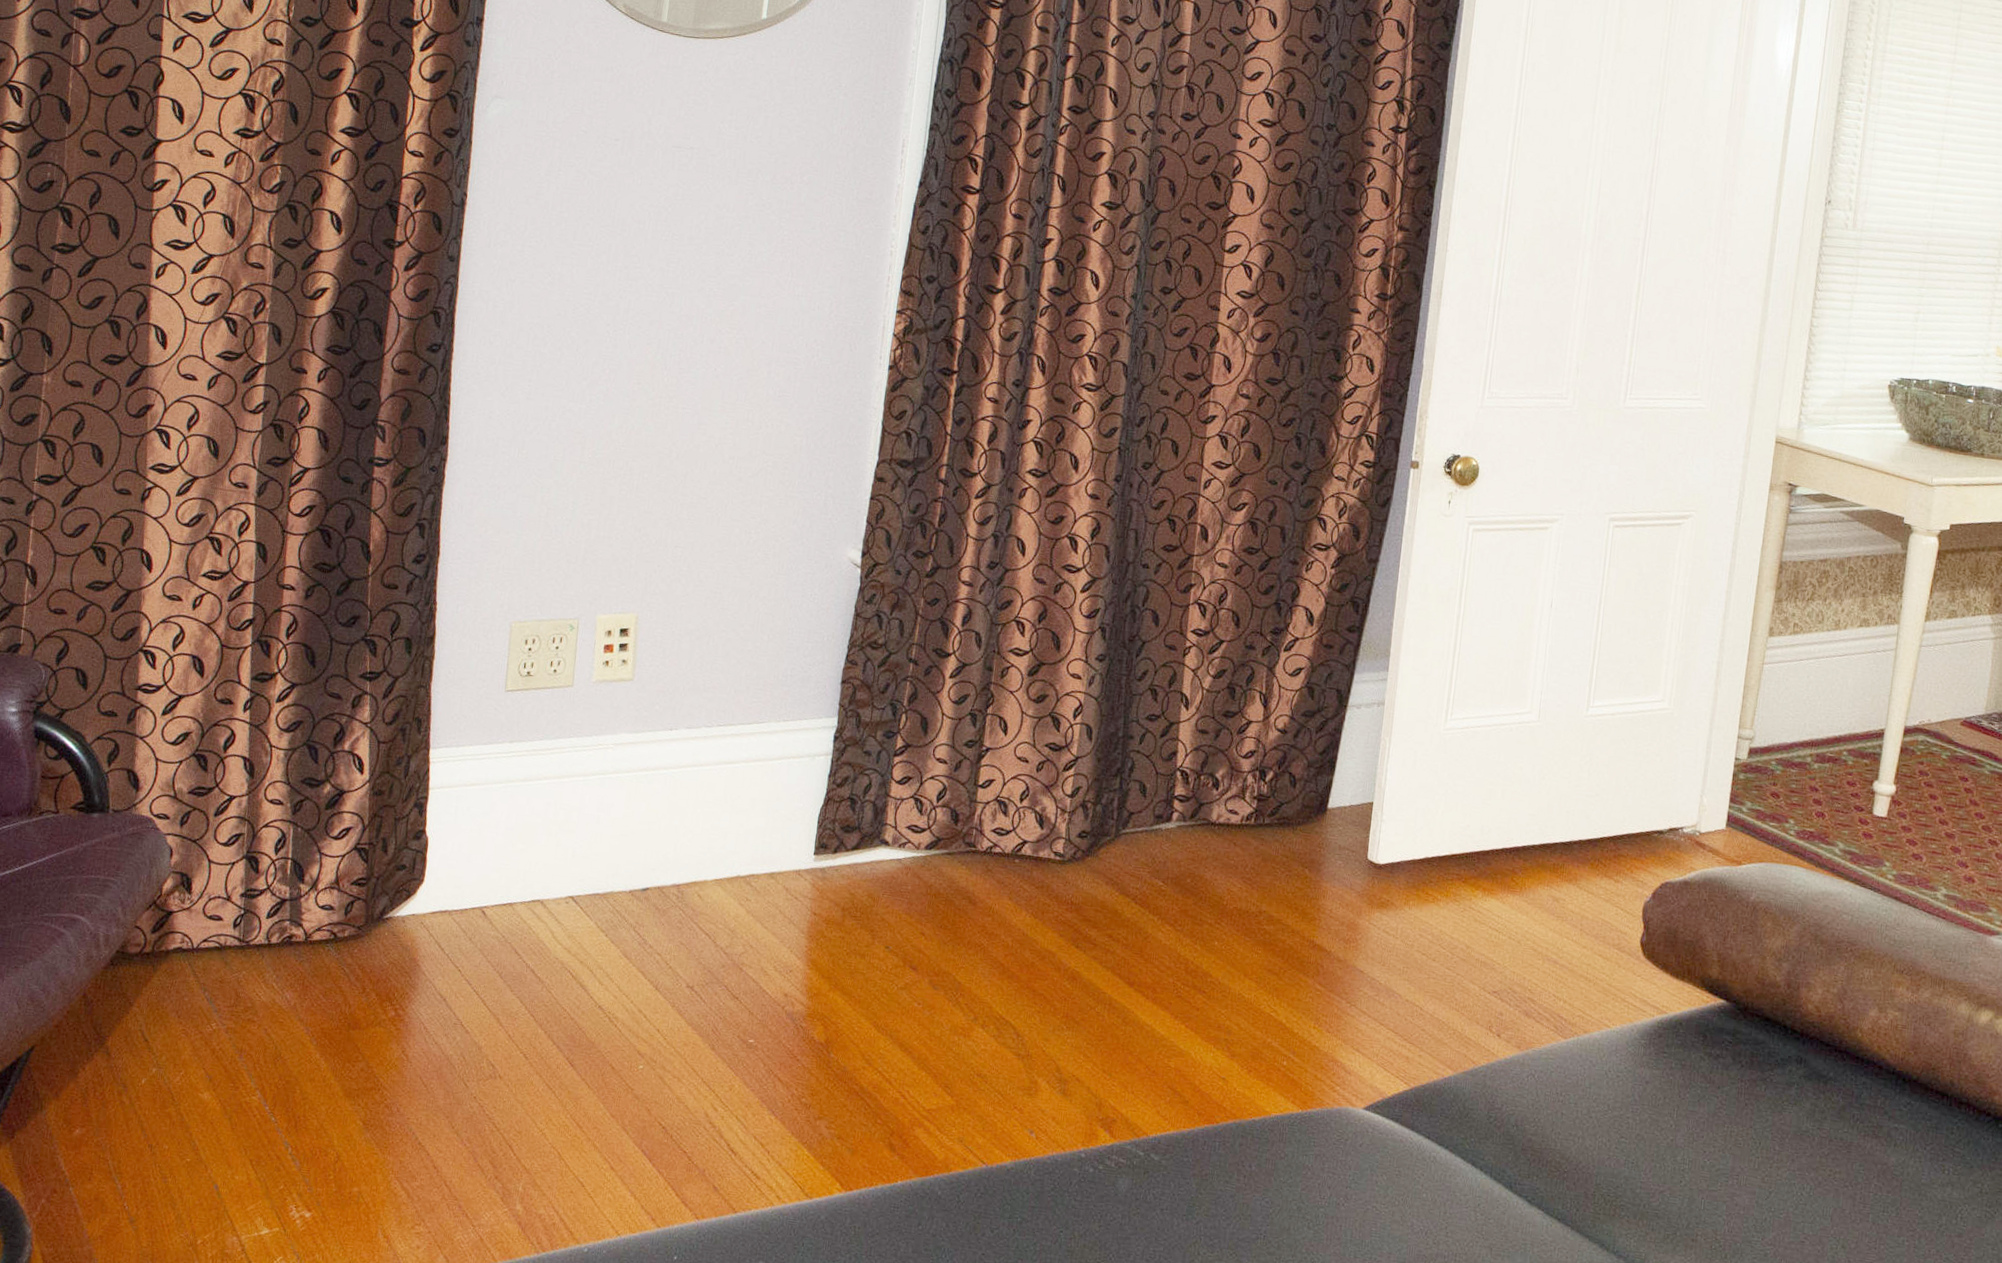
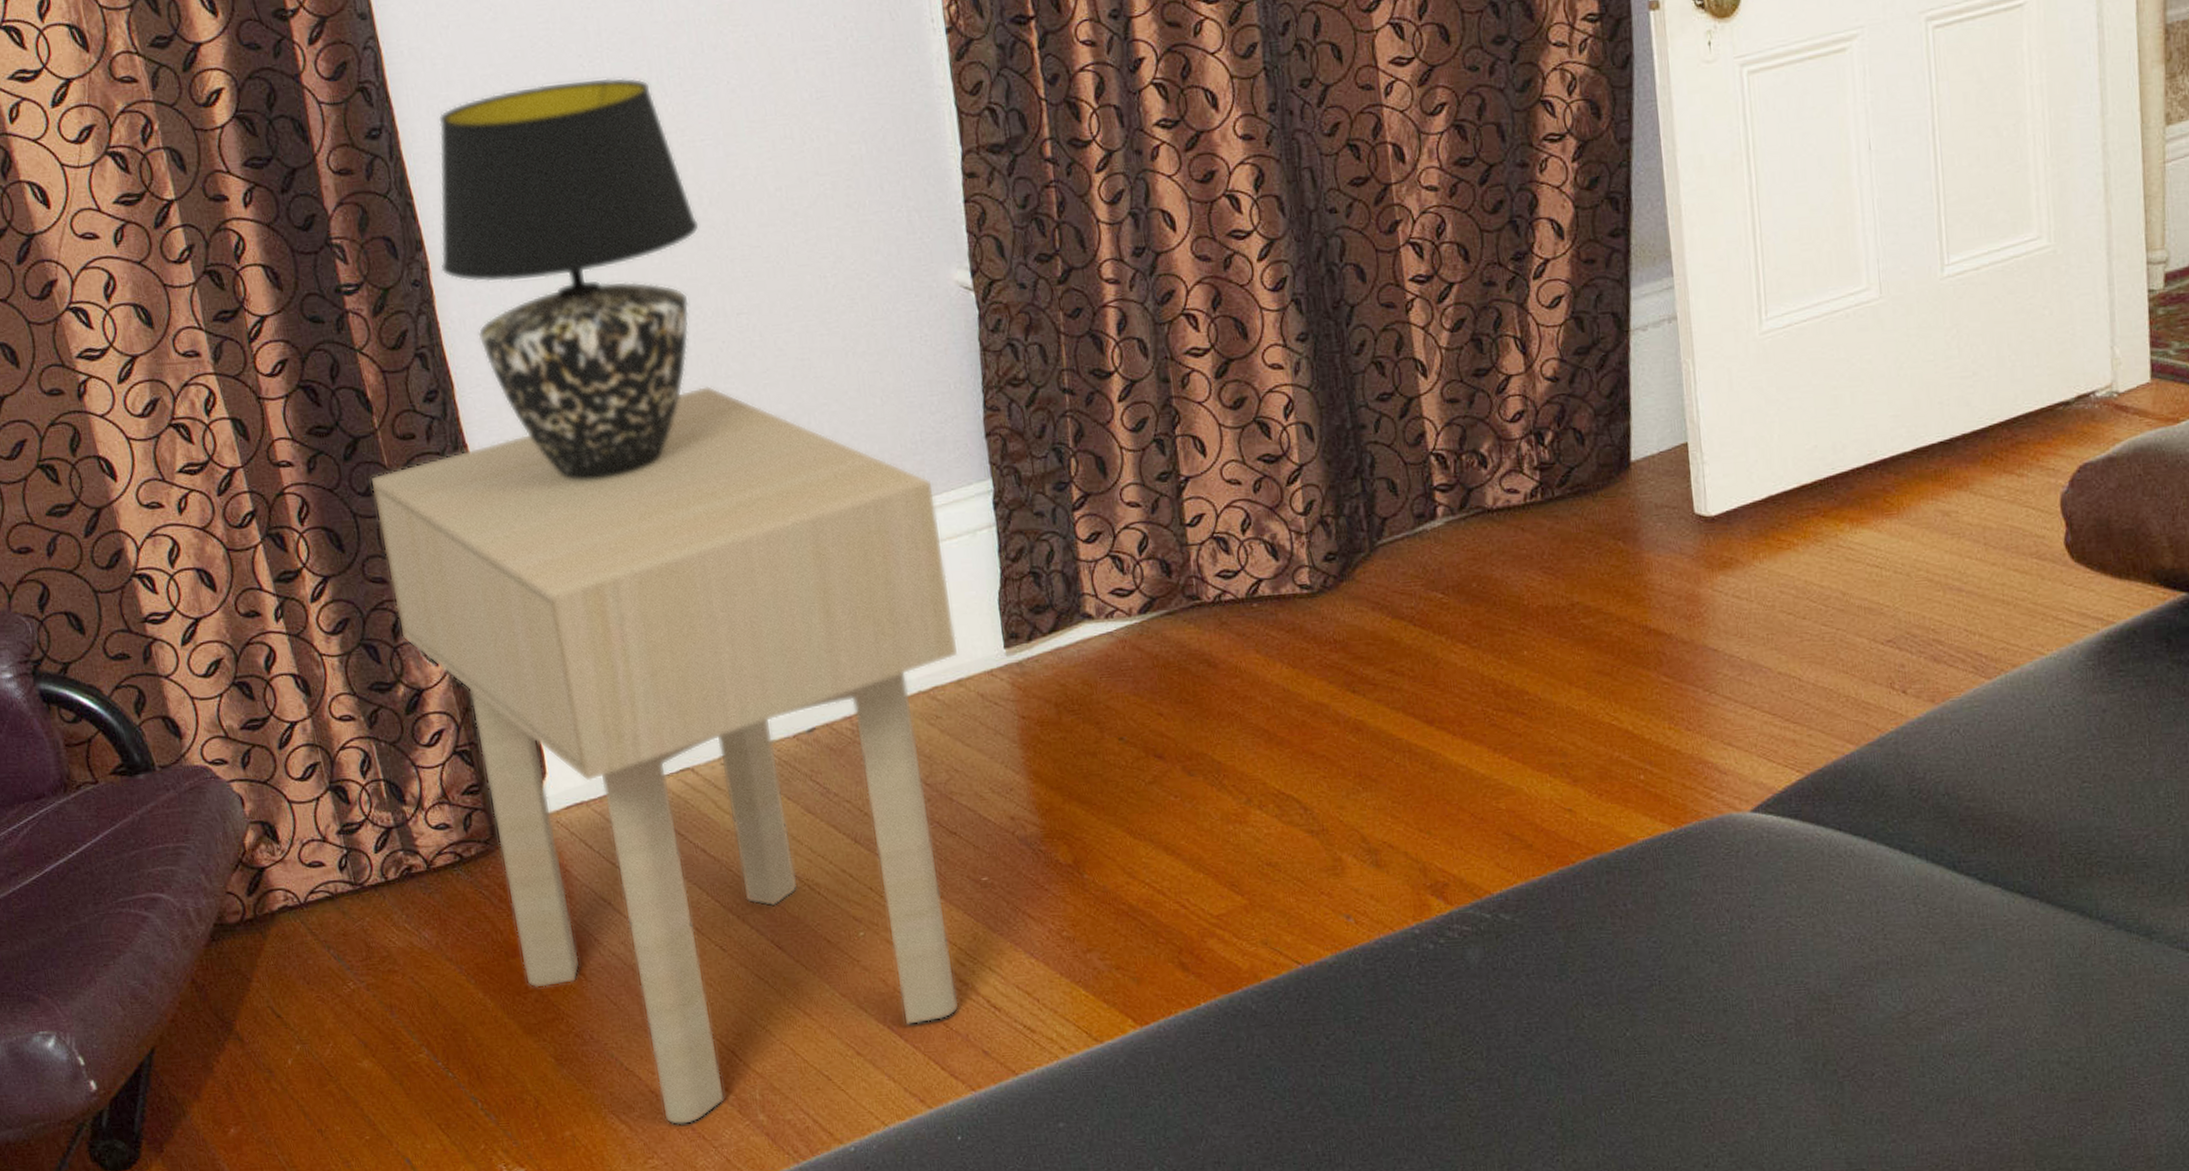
side table: none [340,596,792,1202] -> present [370,385,959,1126]
table lamp: none [455,338,665,654] -> present [439,77,700,481]

